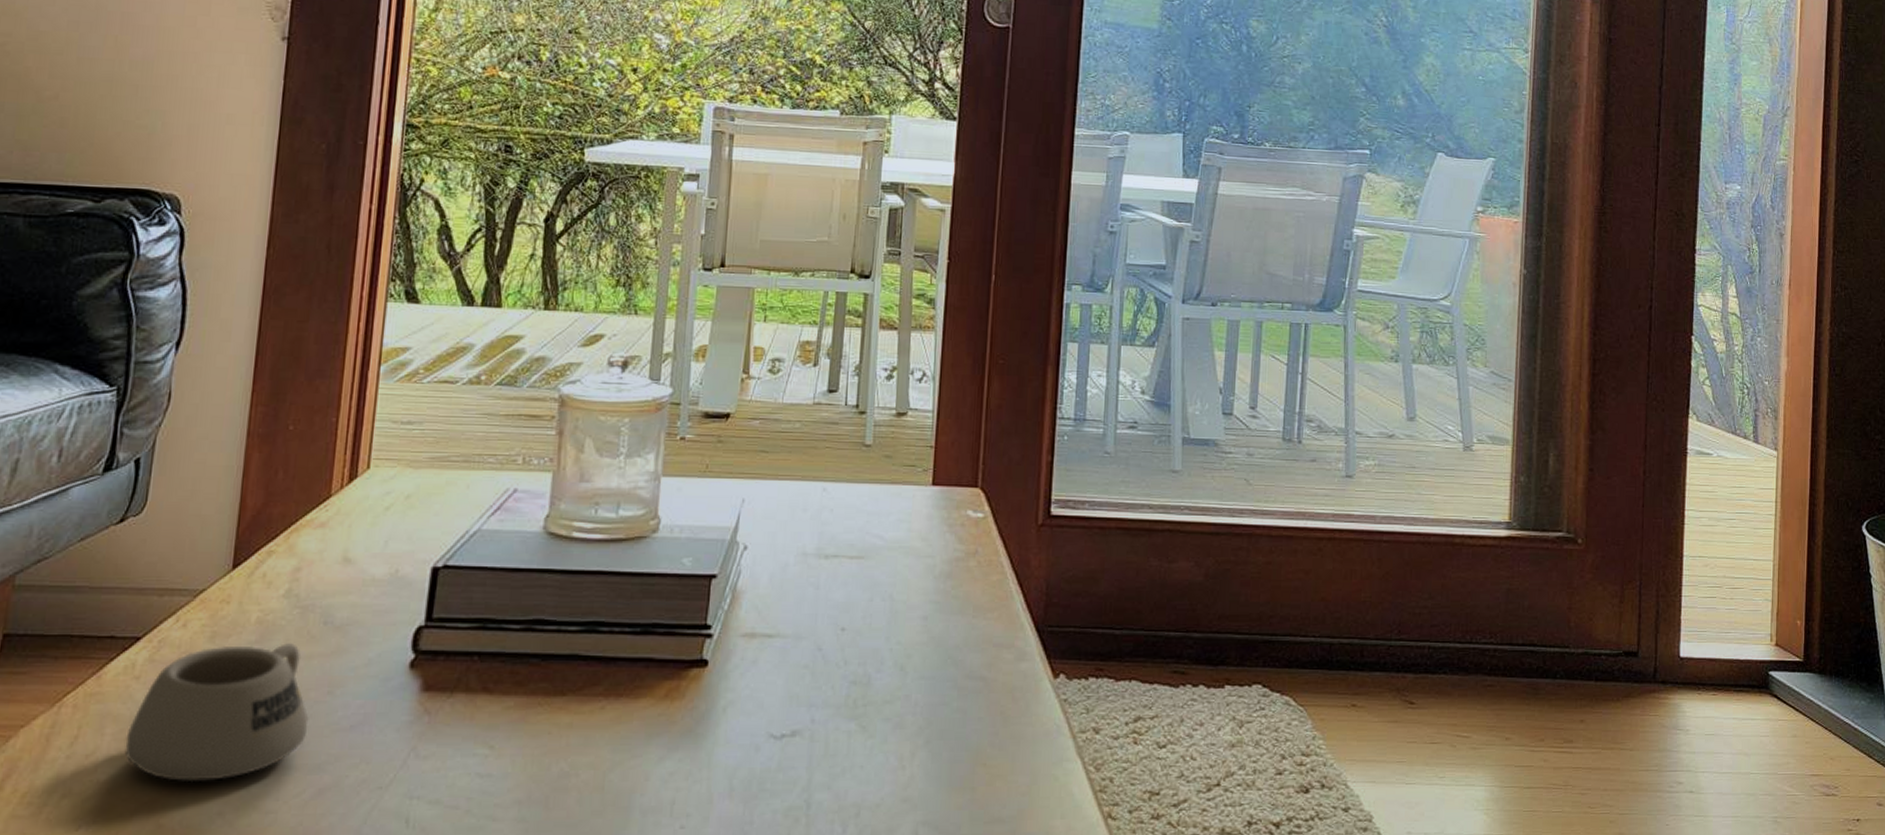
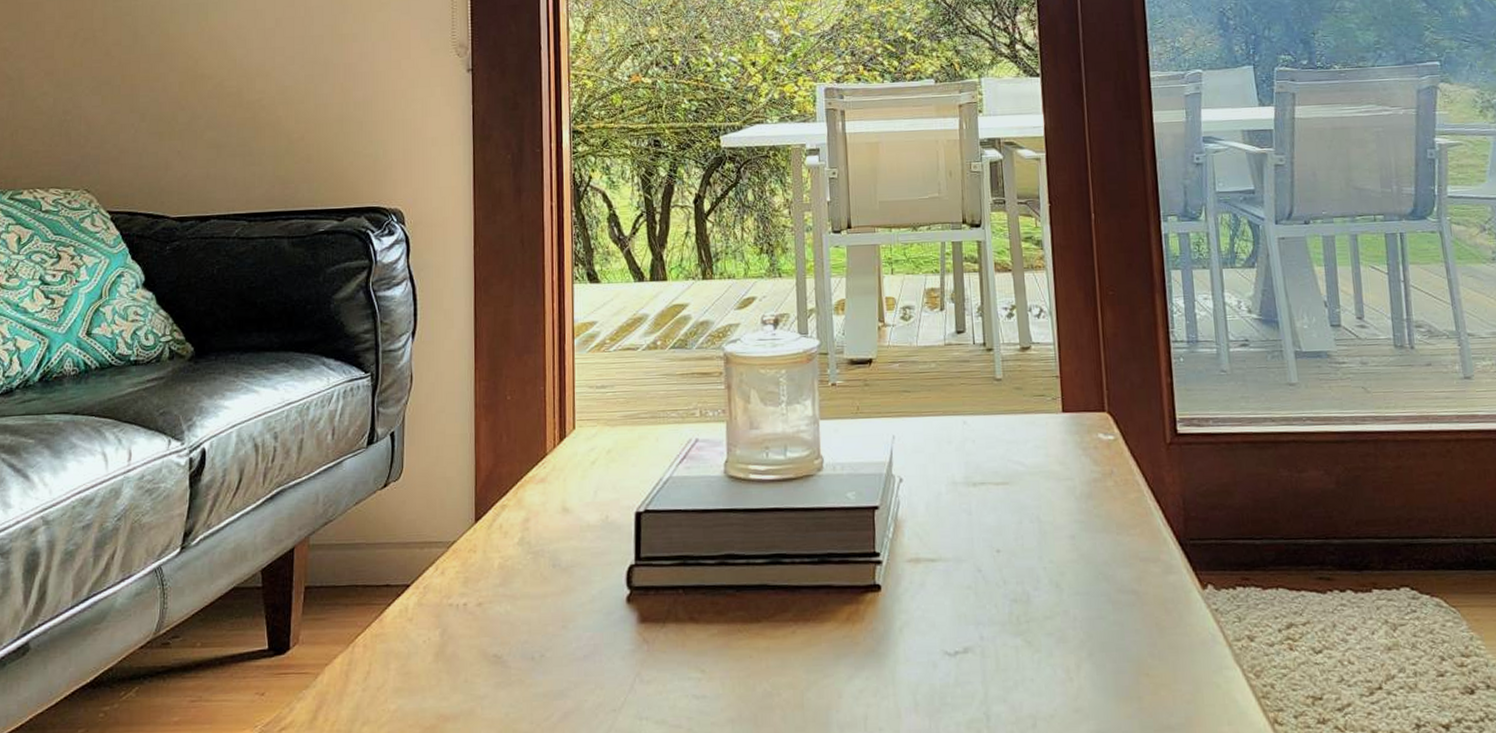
mug: present [124,643,309,783] -> none [407,585,550,710]

